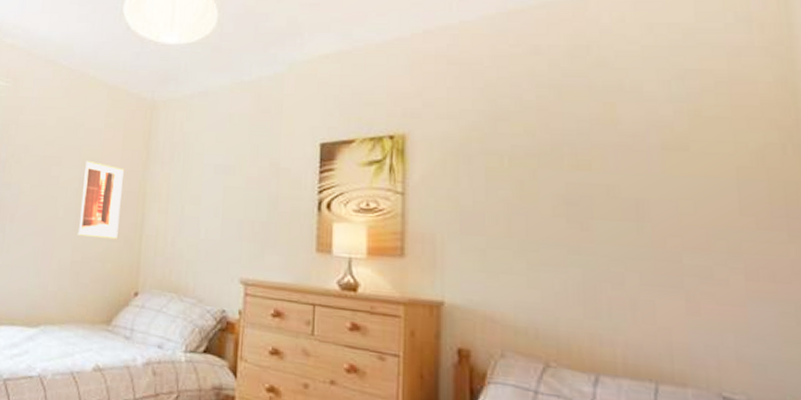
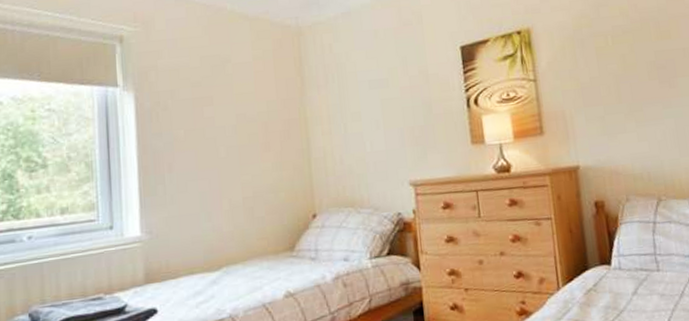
wall art: present [77,160,125,240] -> none [239,95,286,172]

